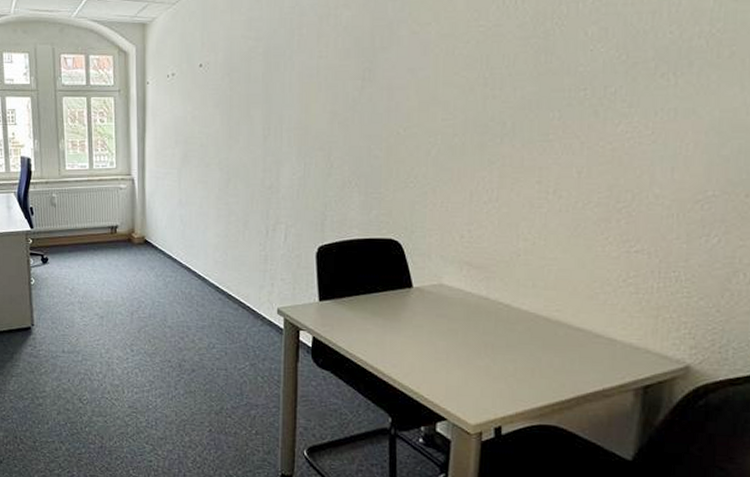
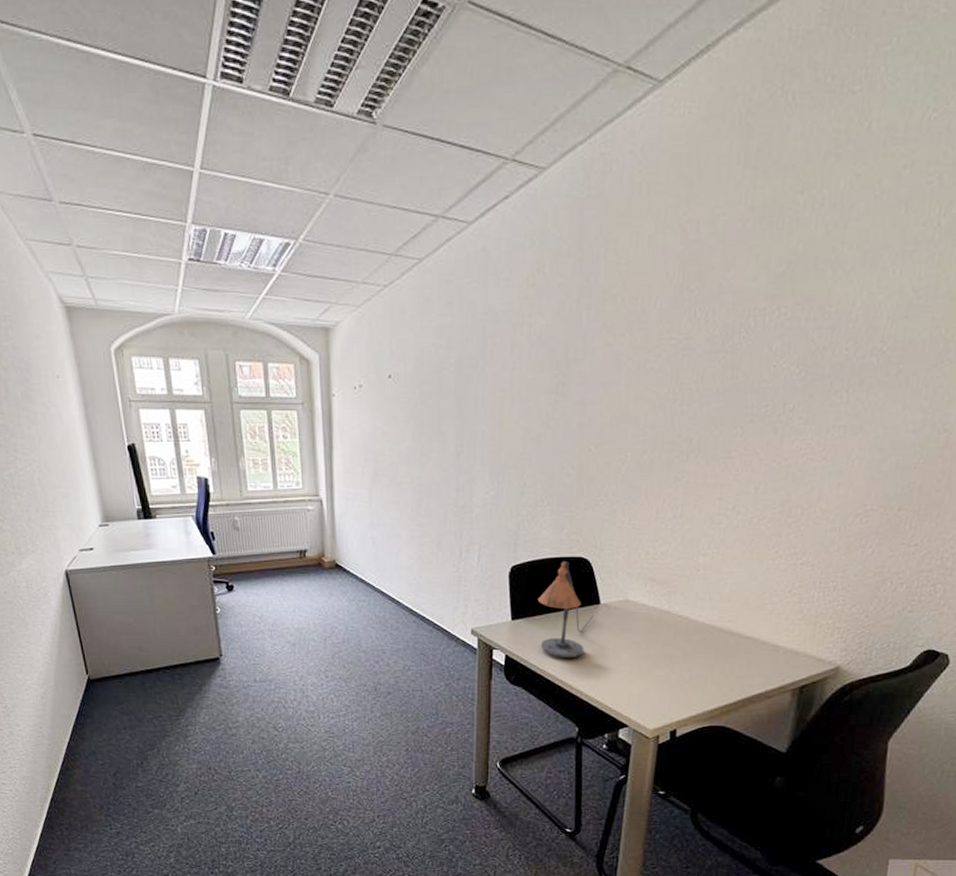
desk lamp: none [346,243,406,342] -> present [537,561,594,657]

